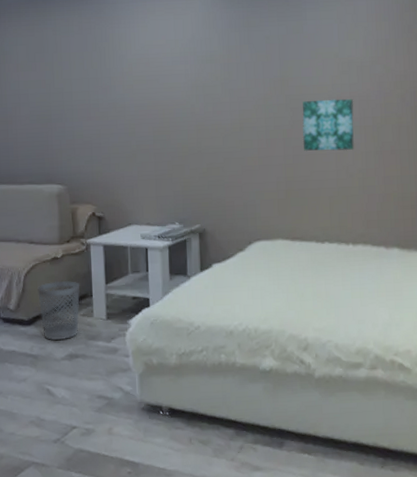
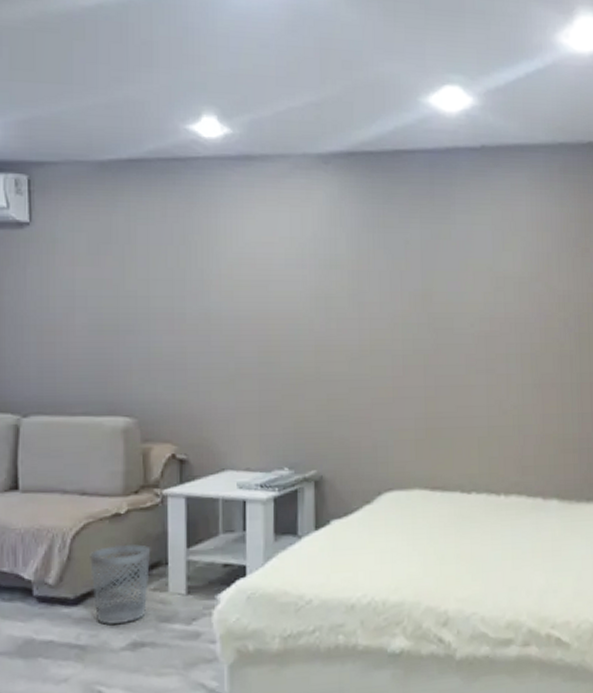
wall art: present [302,98,354,152] -> none [447,320,510,383]

